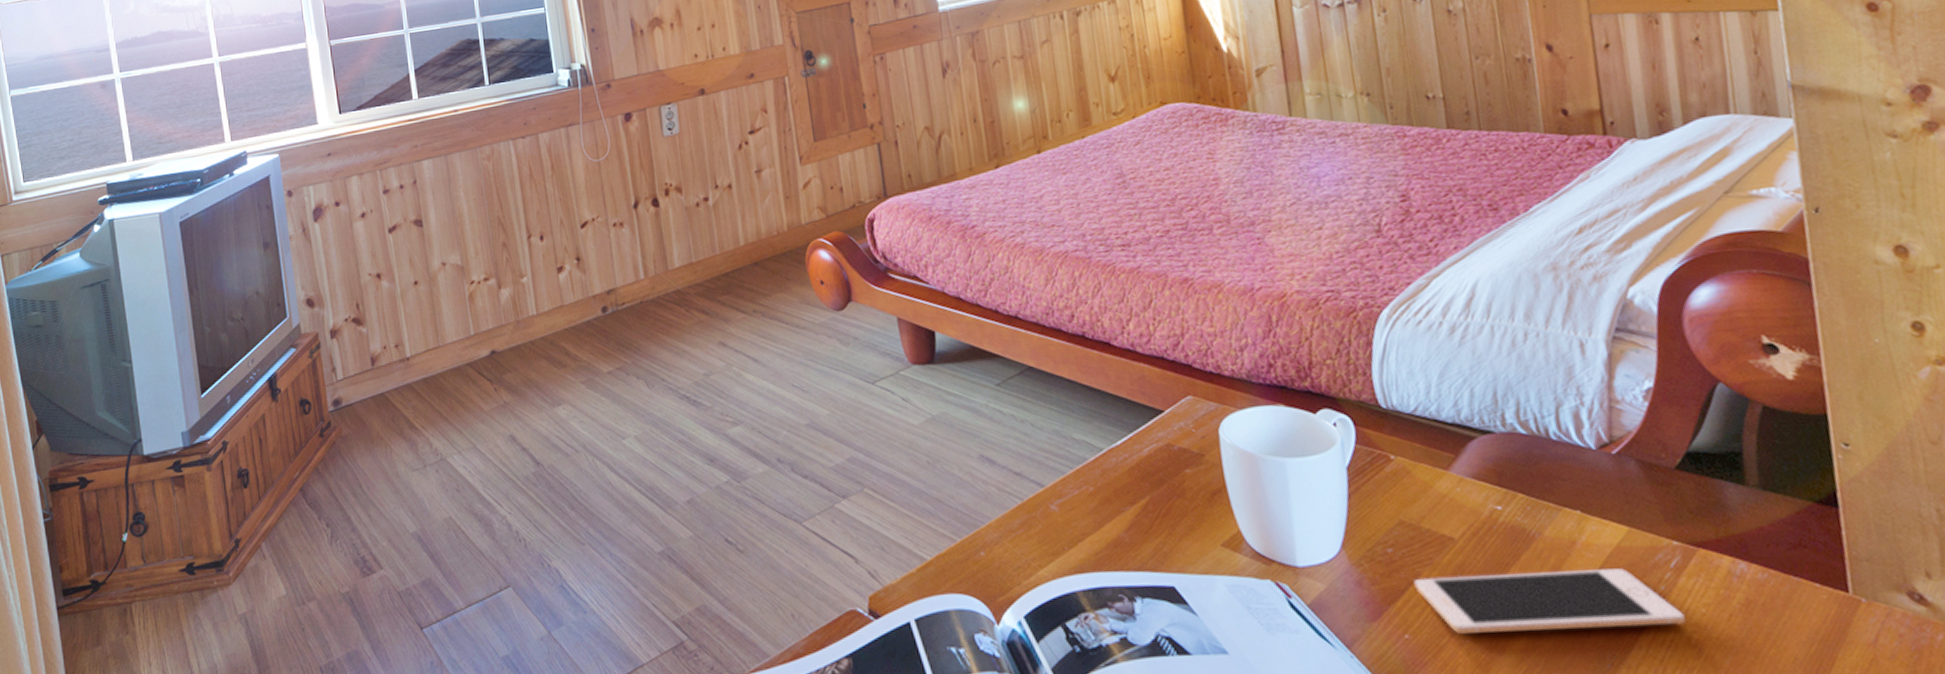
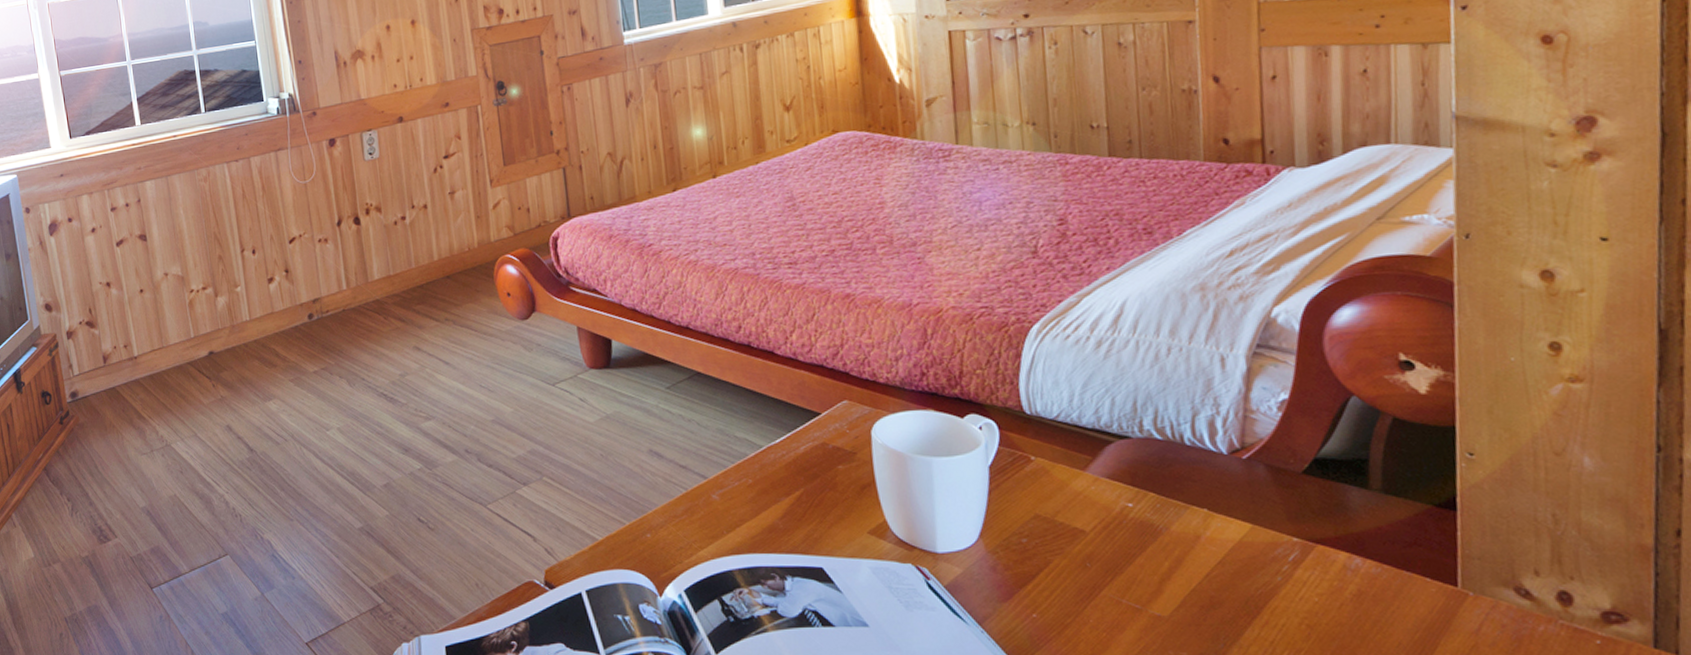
cell phone: present [1413,568,1686,634] -> none [1044,561,1298,614]

